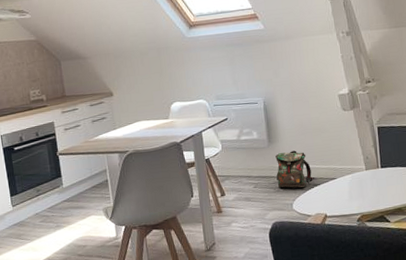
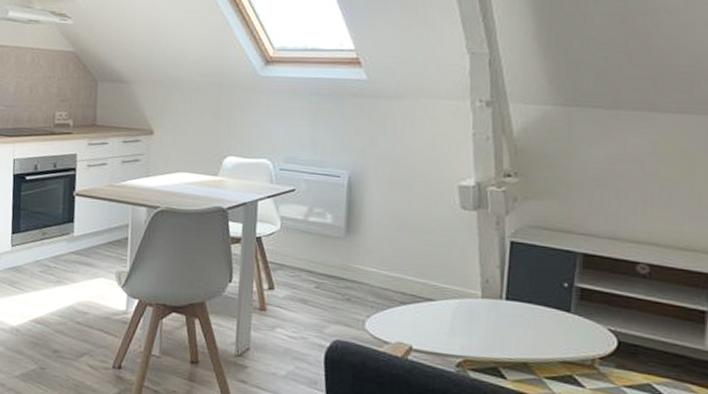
backpack: present [275,150,315,188] -> none [349,249,404,303]

